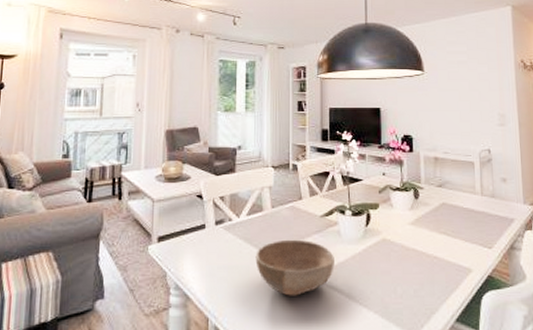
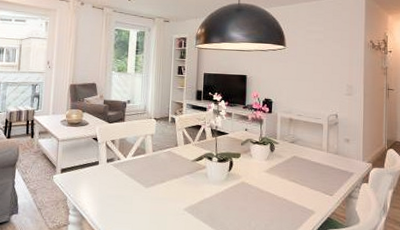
bowl: present [255,239,334,296] -> none [138,177,202,223]

